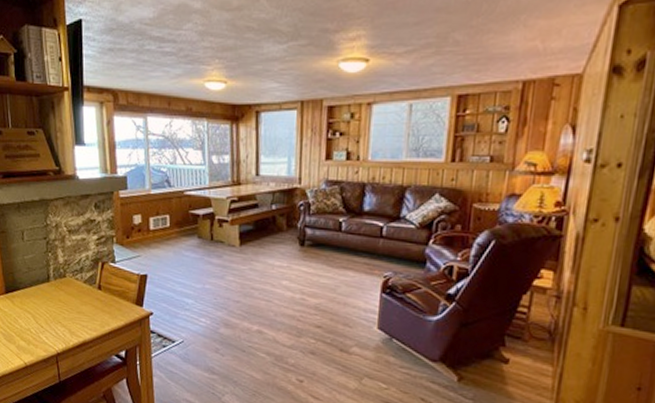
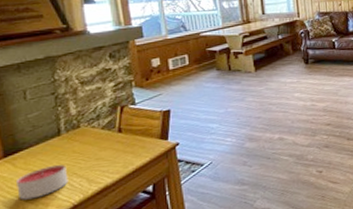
candle: none [14,310,54,338] -> present [17,165,69,200]

